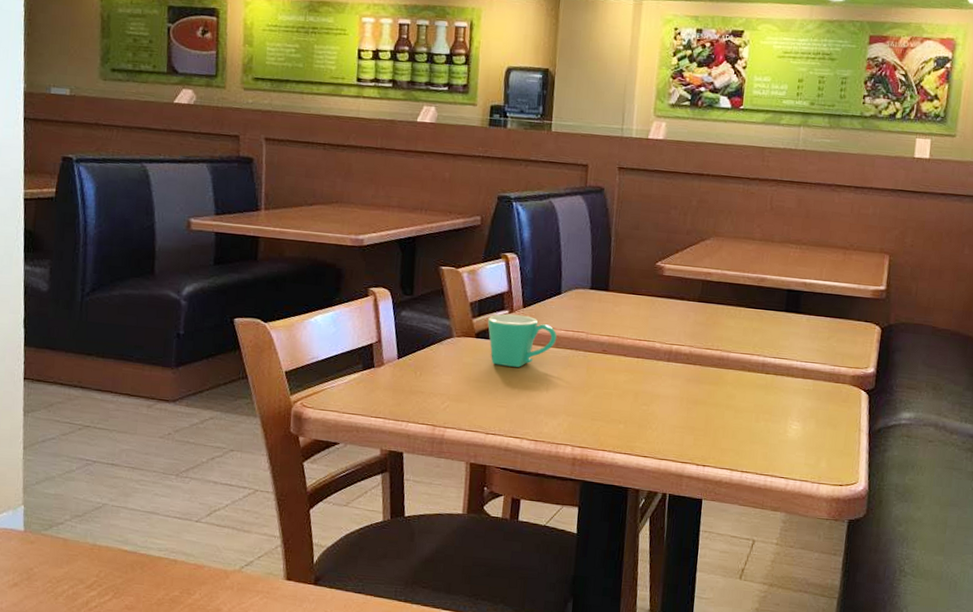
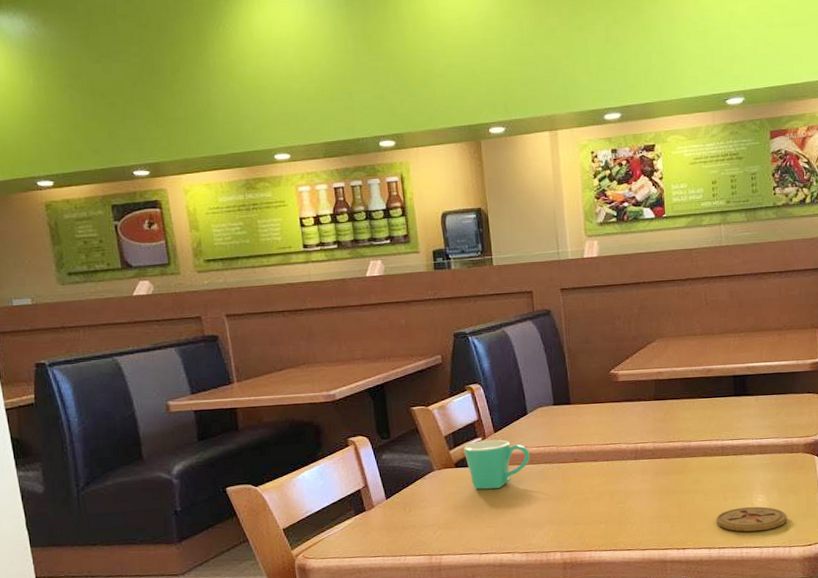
coaster: none [743,432,821,461] -> present [715,506,787,532]

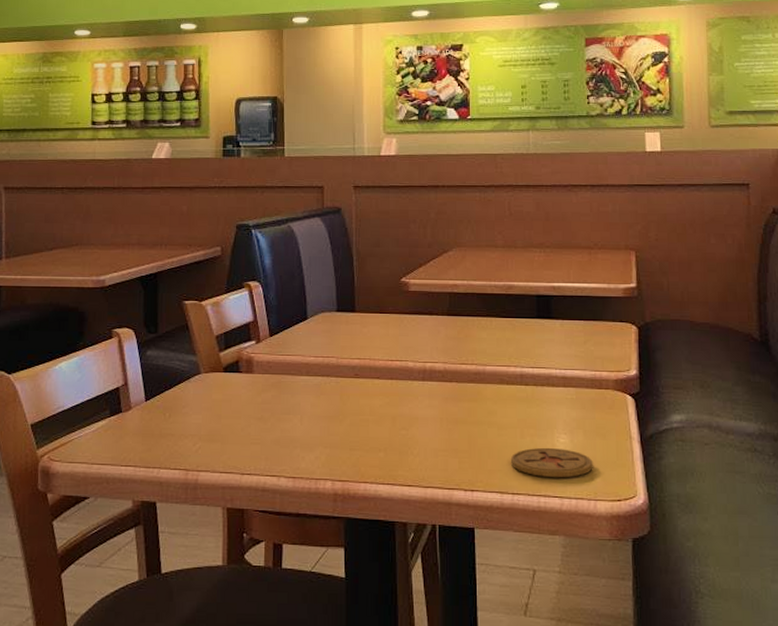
mug: present [464,439,531,490] -> none [235,344,307,400]

